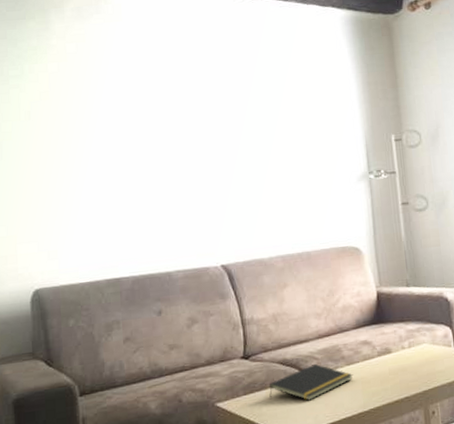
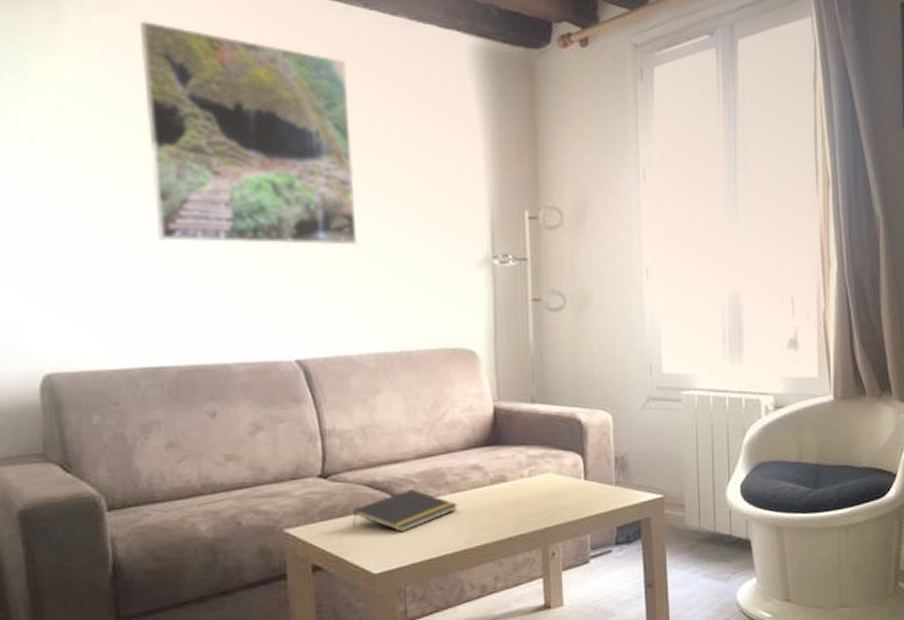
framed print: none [104,22,265,181] -> present [140,20,357,246]

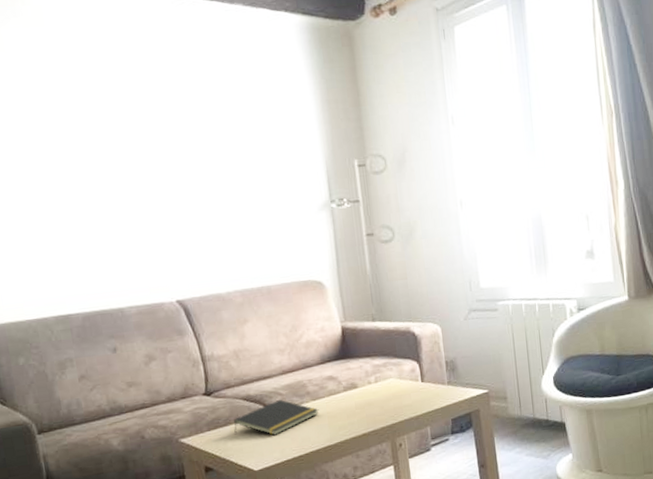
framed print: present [140,20,357,246] -> none [25,28,218,211]

